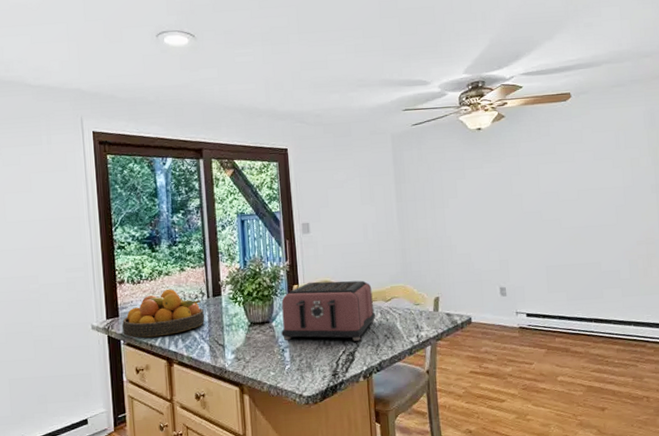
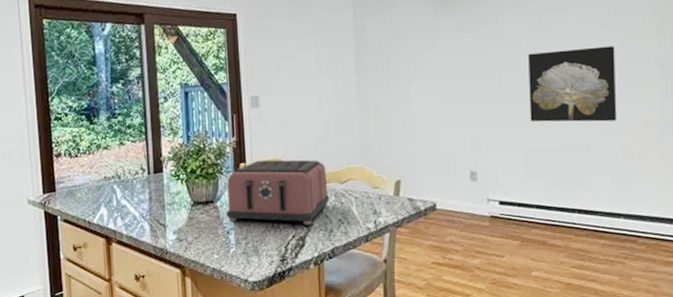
fruit bowl: present [122,288,205,338] -> none [59,163,146,214]
wall art: none [545,174,623,242] -> present [528,46,617,122]

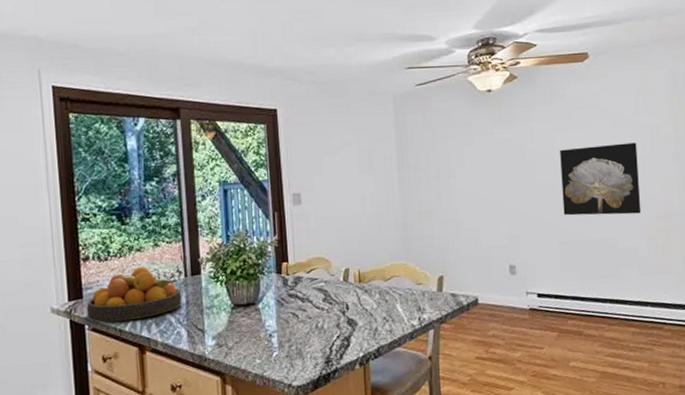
fruit bowl: none [59,163,146,214] -> present [87,266,182,322]
toaster: present [226,159,330,225] -> none [269,257,374,325]

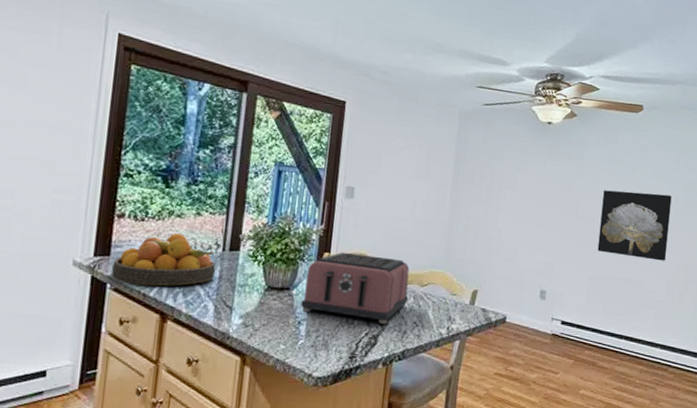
toaster: none [269,257,374,325] -> present [301,252,410,324]

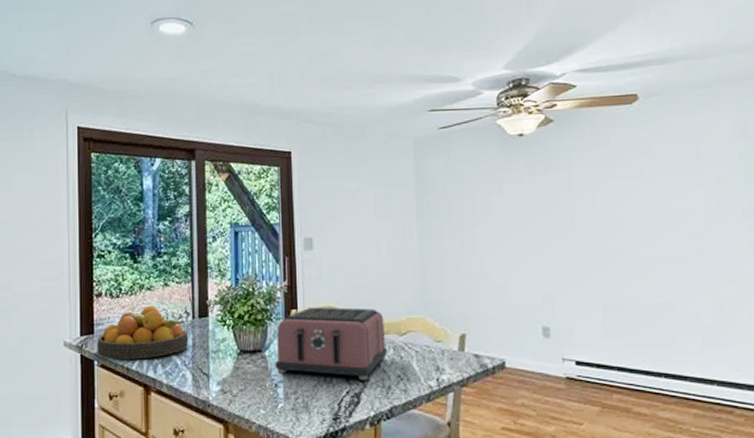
wall art: present [597,190,672,261] -> none [603,195,705,277]

